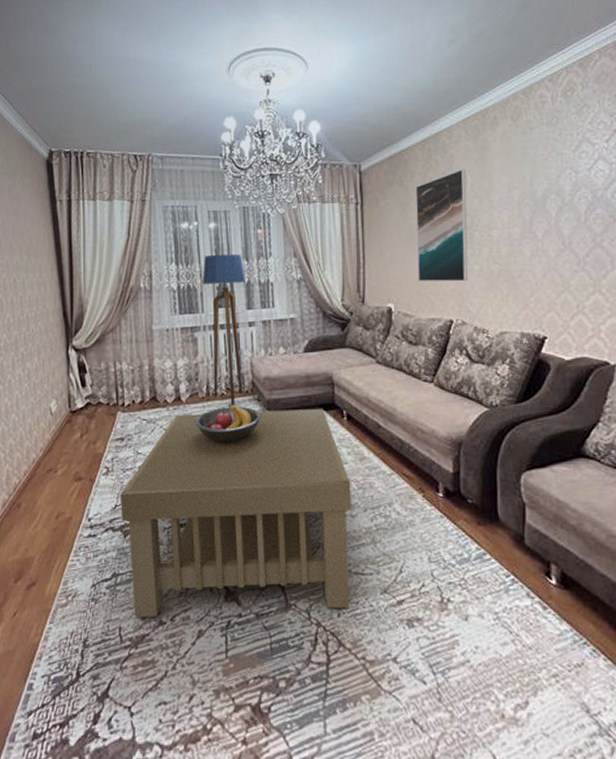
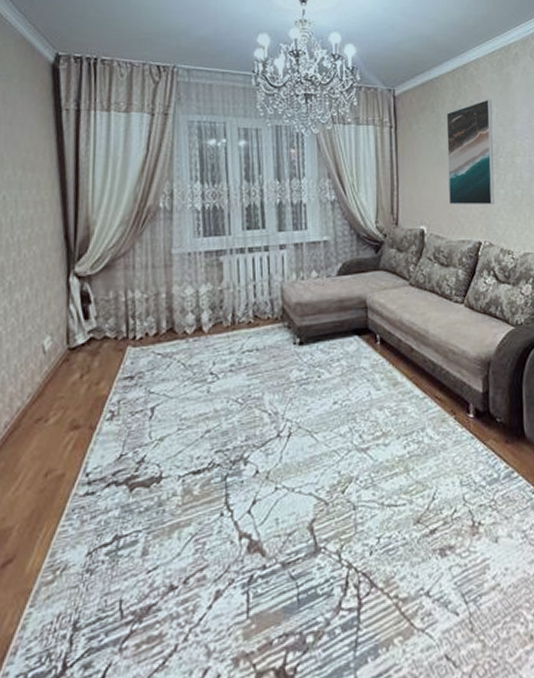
coffee table: present [121,408,352,618] -> none [127,333,385,586]
fruit bowl: present [195,404,261,442] -> none [218,333,291,375]
floor lamp: present [203,254,246,406] -> none [231,173,277,334]

